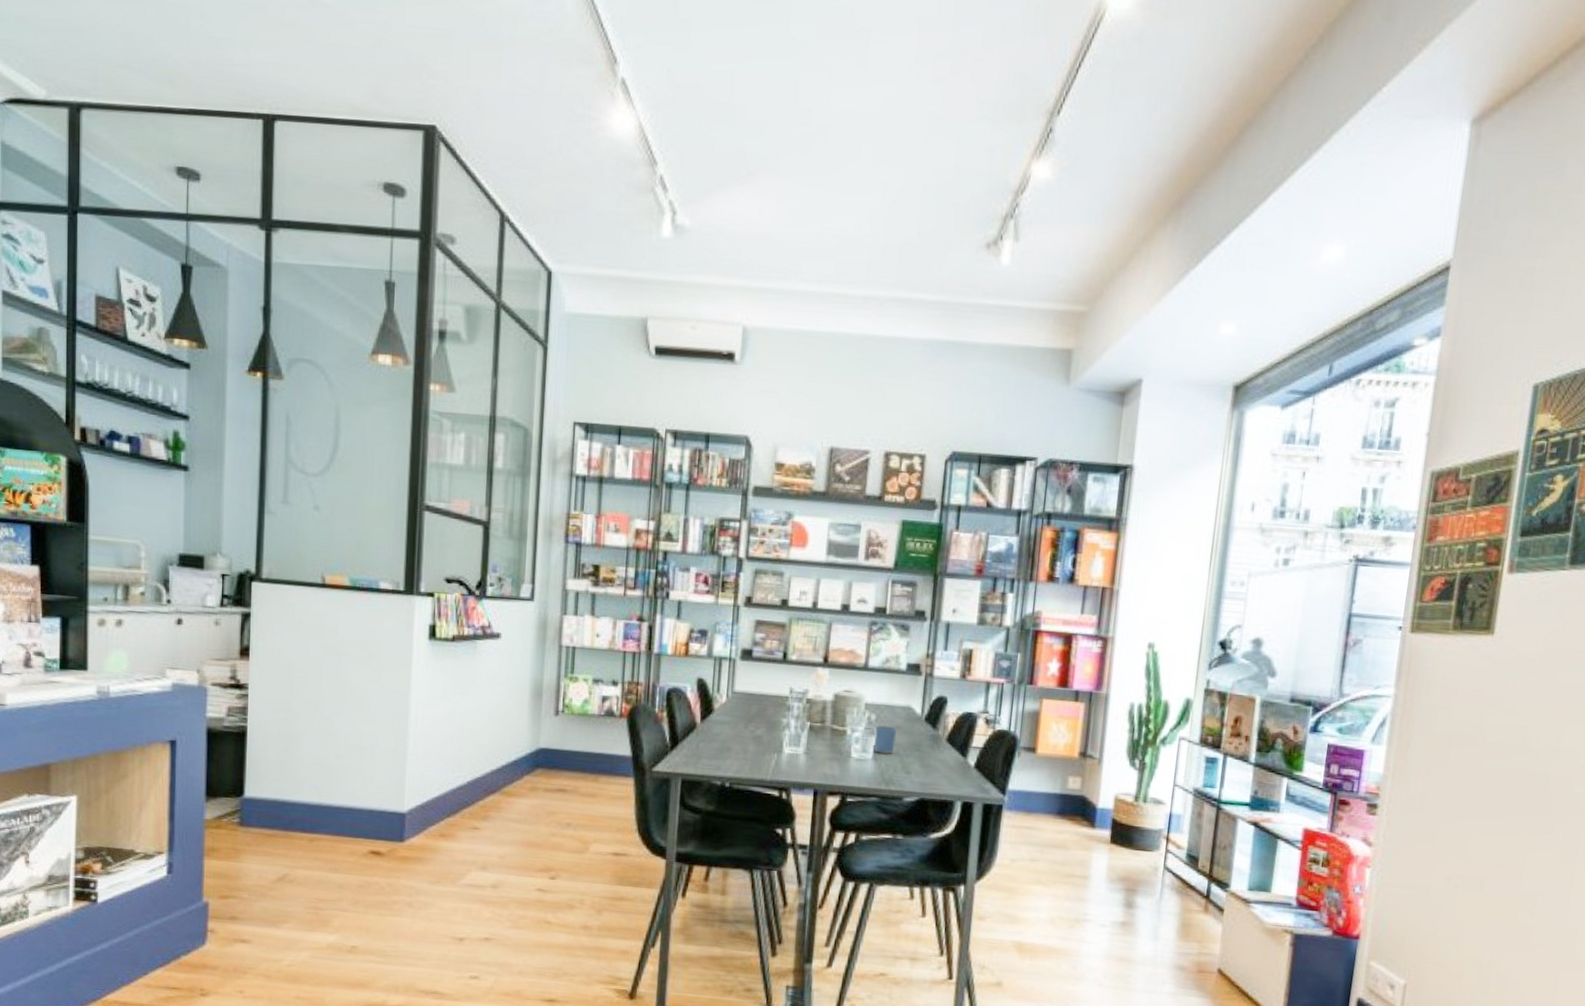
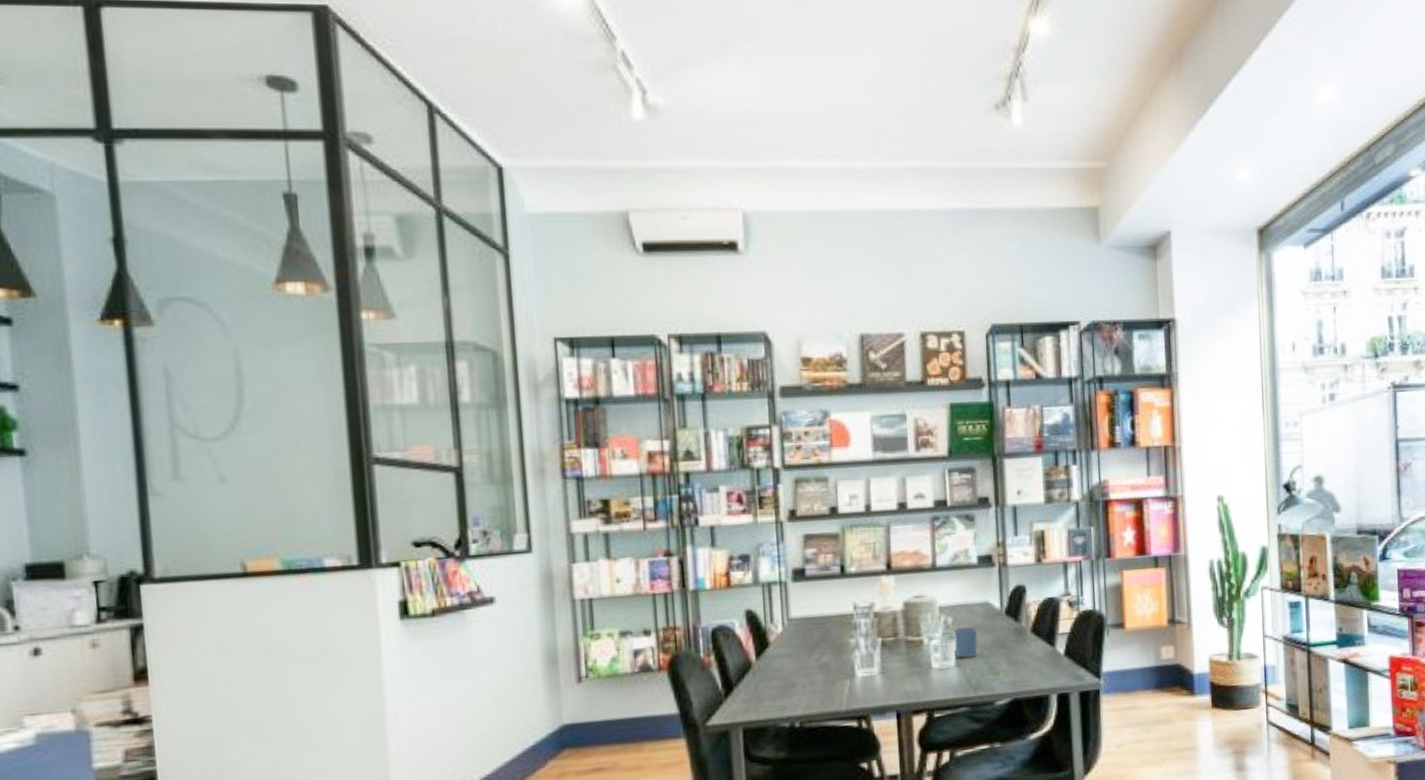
books: none [578,482,608,523] -> present [572,404,609,450]

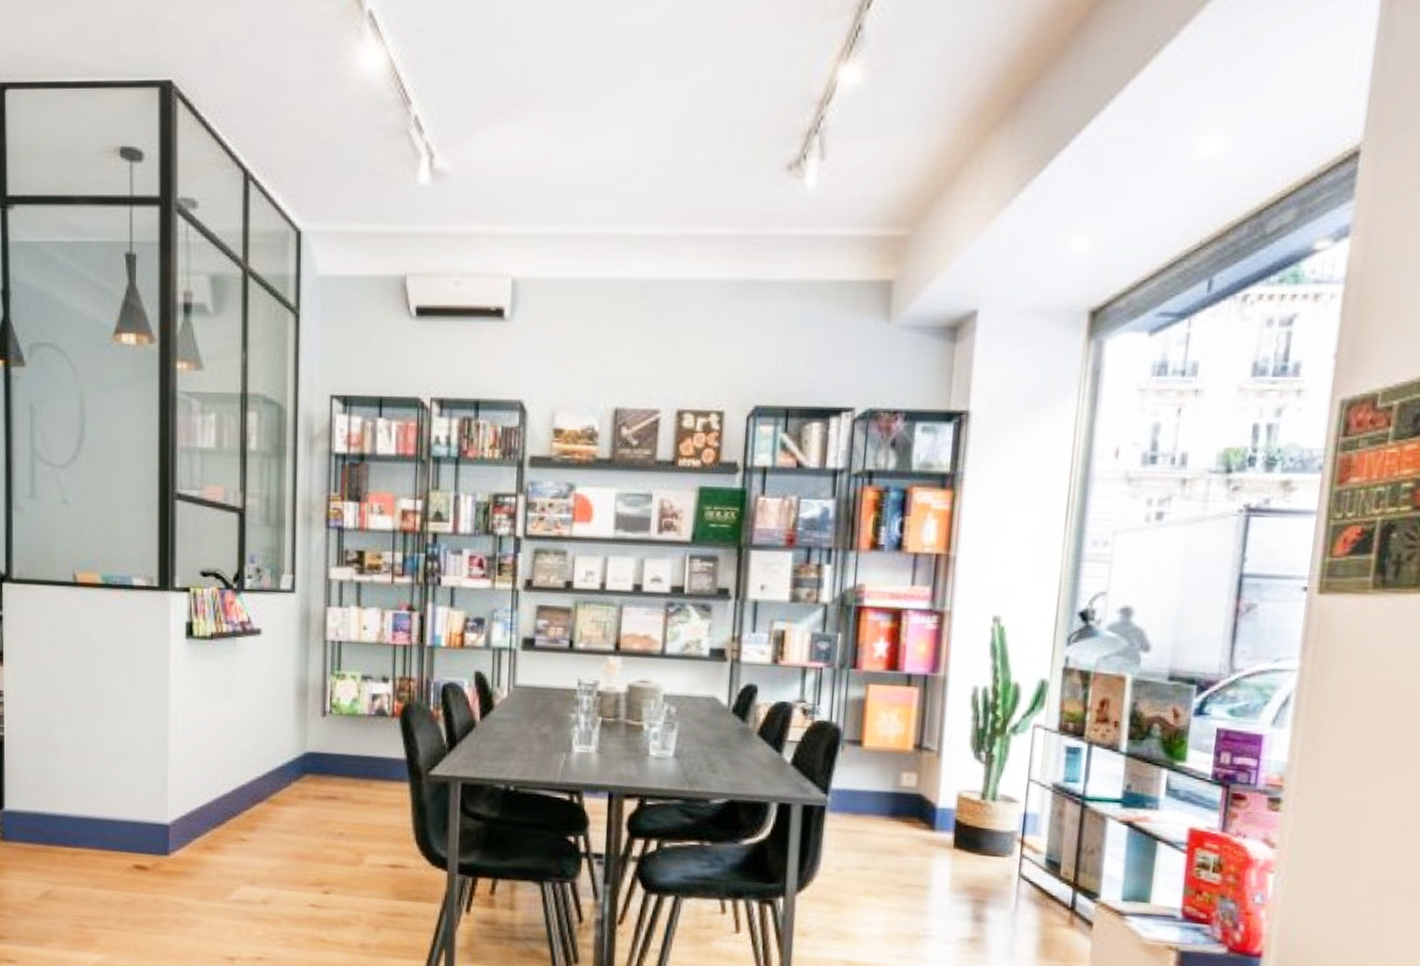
mug: present [954,626,978,658] -> none [675,719,700,751]

